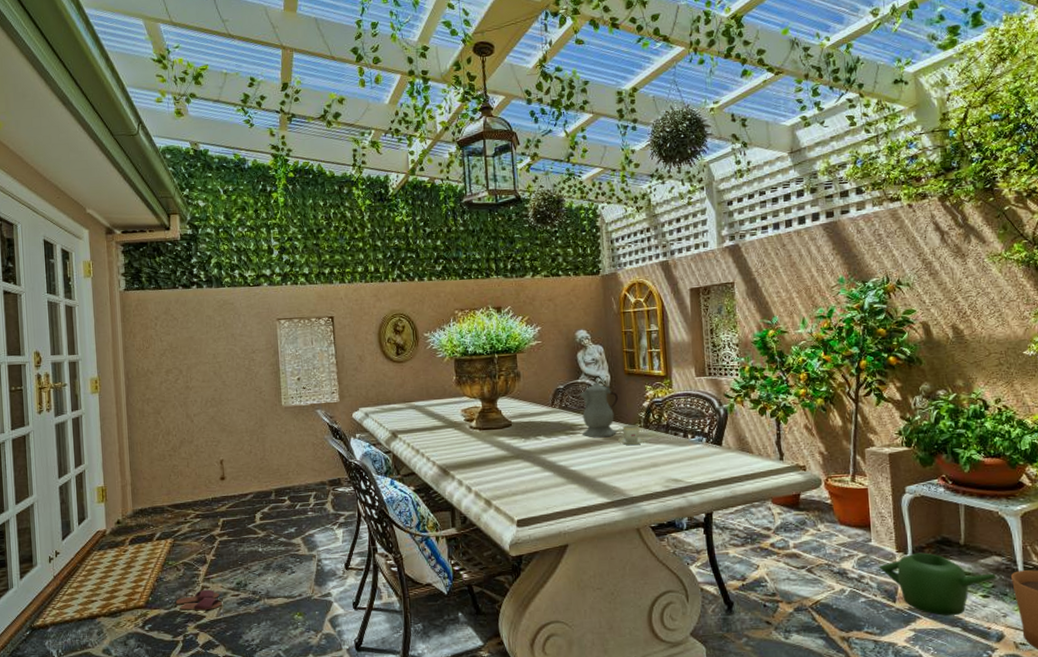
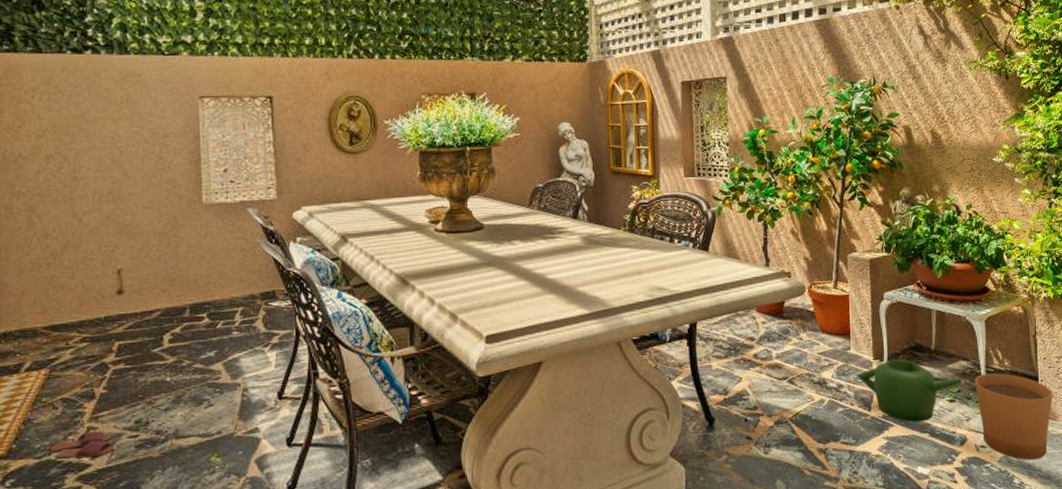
teapot: present [580,380,619,438] -> none [561,178,603,243]
teacup: present [618,425,646,446] -> none [600,228,631,251]

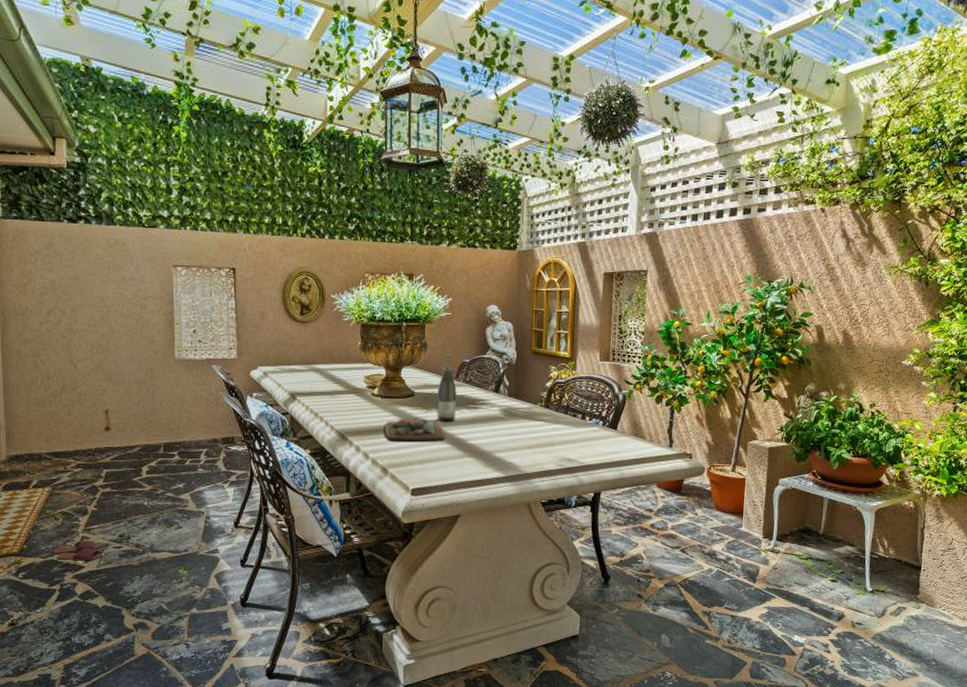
food platter: none [450,253,521,282] -> present [384,418,445,442]
wine bottle: none [509,178,532,256] -> present [437,353,457,422]
watering can: present [856,359,963,422] -> none [745,539,846,596]
planter: present [974,373,1054,460] -> none [857,560,934,639]

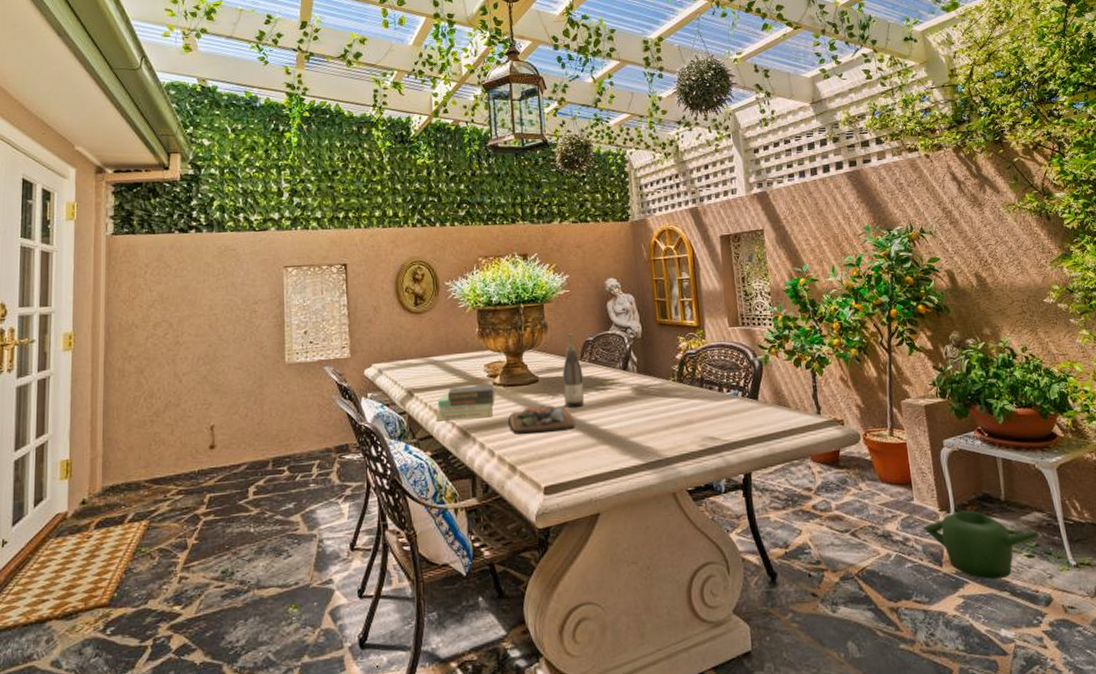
slippers: present [52,540,103,561] -> none [146,580,203,608]
books: none [317,394,374,424] -> present [436,384,497,422]
watering can: none [745,539,846,596] -> present [923,510,1040,579]

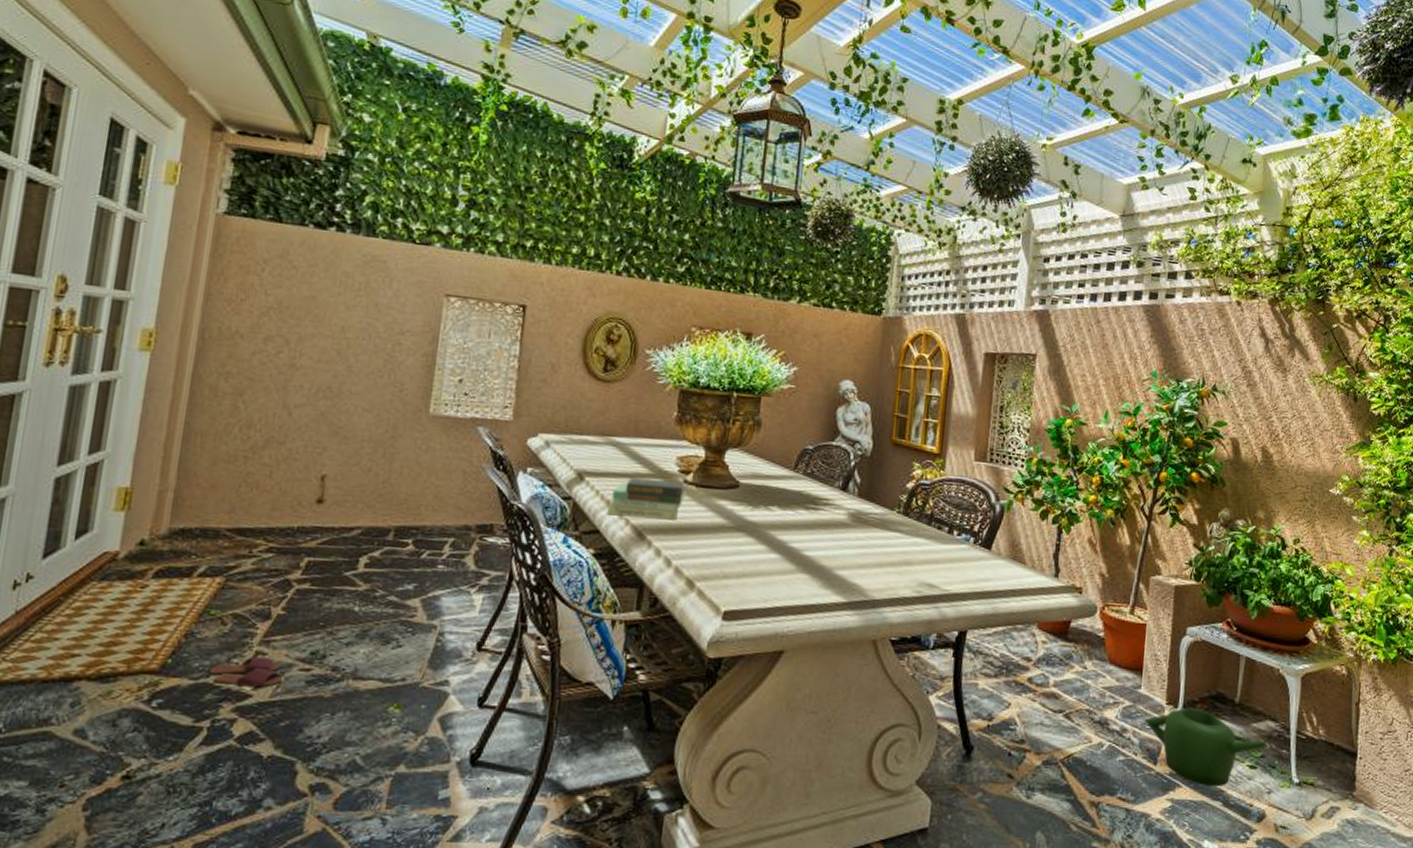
slippers: none [146,580,203,608] -> present [208,656,282,688]
food platter: present [508,405,575,434] -> none [694,516,774,549]
wine bottle: present [562,332,585,408] -> none [765,436,794,525]

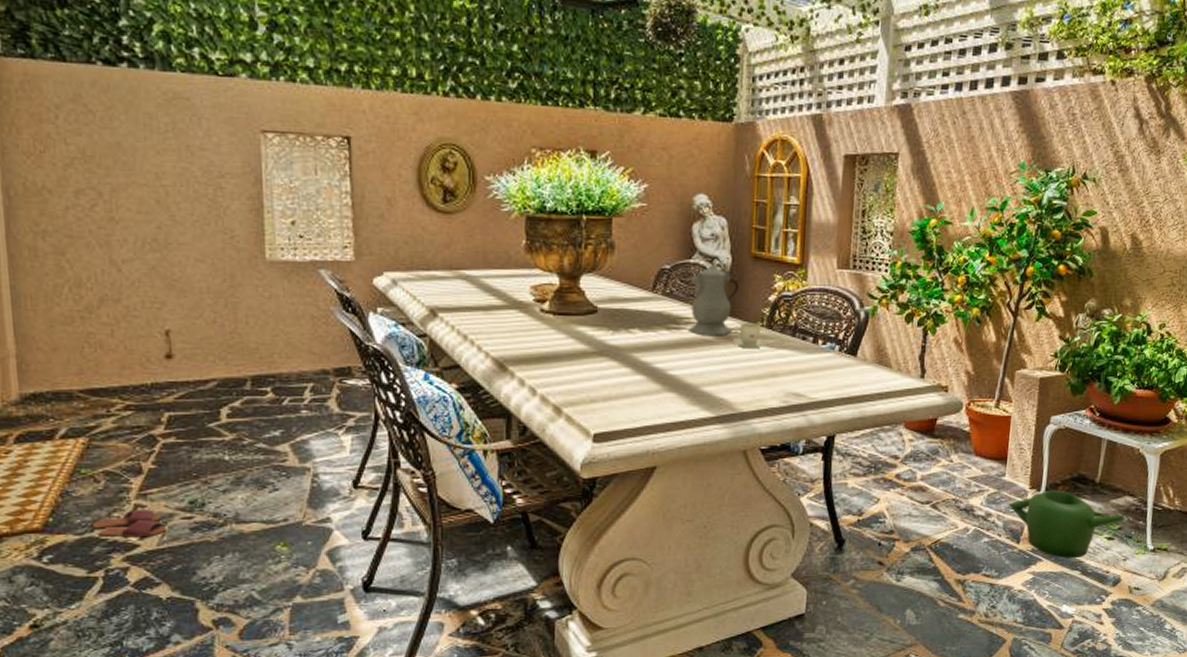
books: present [608,477,687,520] -> none [466,310,544,350]
teapot: none [826,445,879,520] -> present [689,262,740,337]
teacup: none [869,508,904,535] -> present [733,323,768,349]

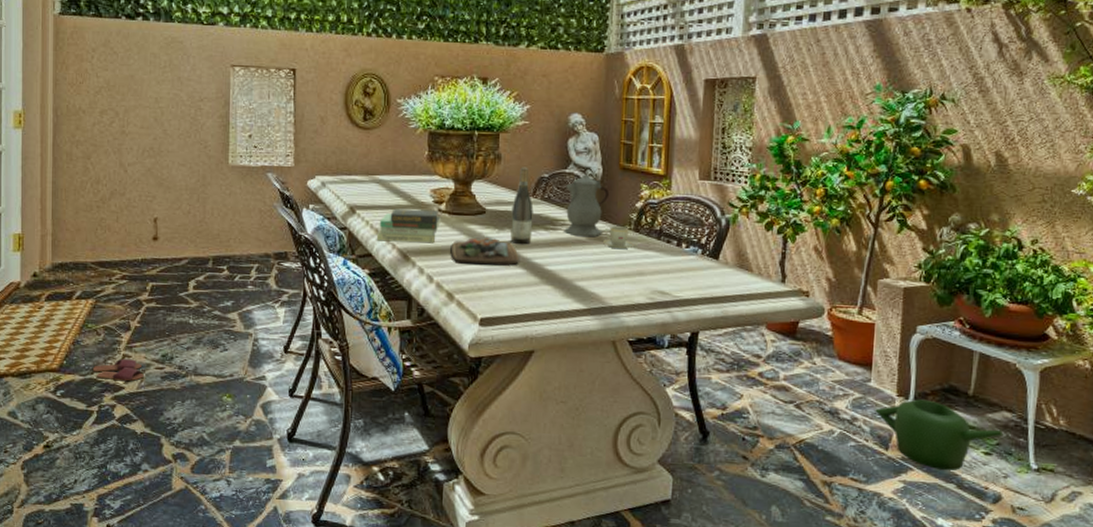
books: none [466,310,544,350] -> present [377,208,441,243]
food platter: none [556,341,638,372] -> present [450,238,519,265]
wine bottle: none [627,257,654,346] -> present [510,167,534,244]

